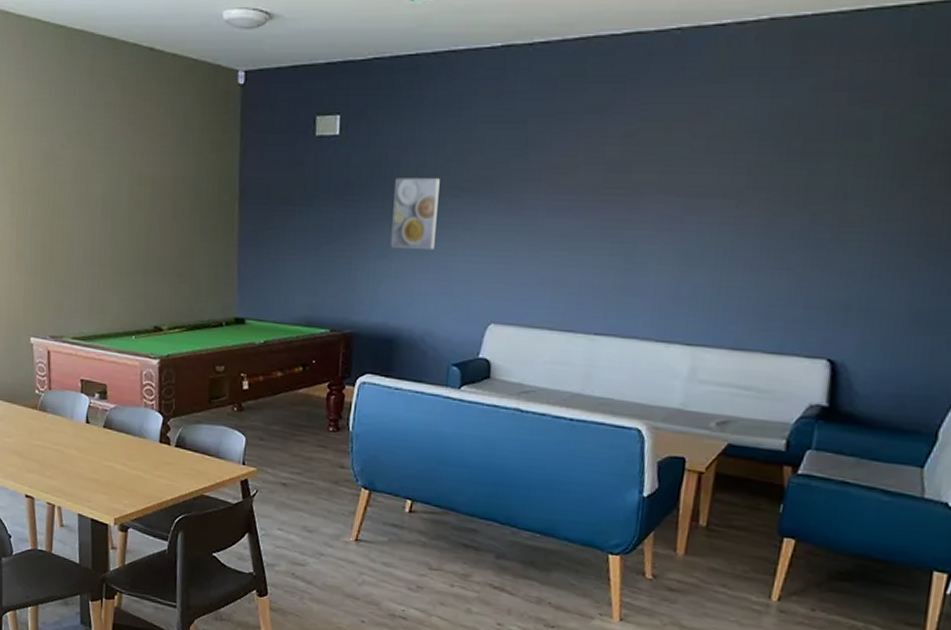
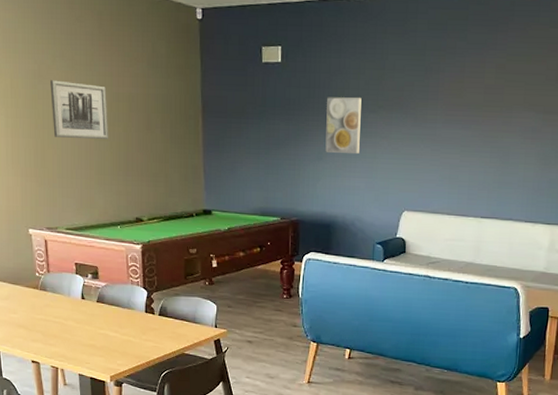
wall art: none [63,161,128,232] -> present [50,80,109,140]

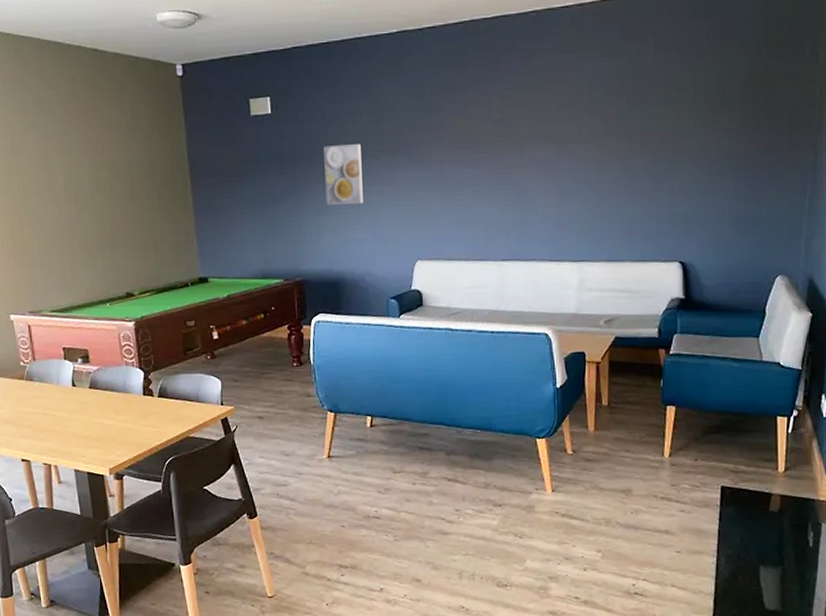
wall art: present [50,80,109,140] -> none [24,153,92,214]

